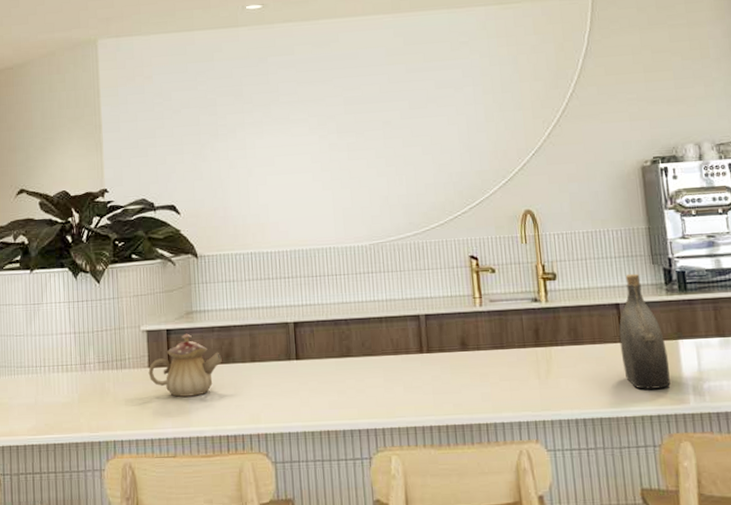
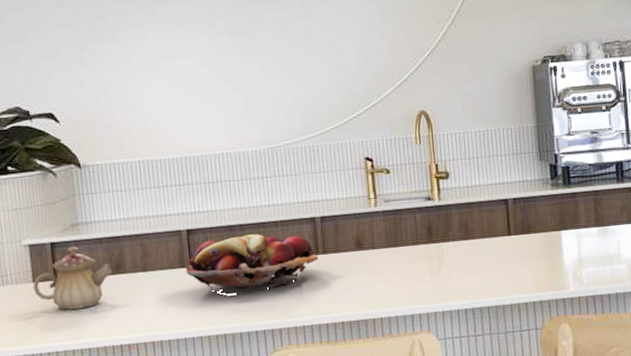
fruit basket: none [291,329,423,387] -> present [185,234,318,289]
water jug: present [619,273,671,389] -> none [507,169,553,278]

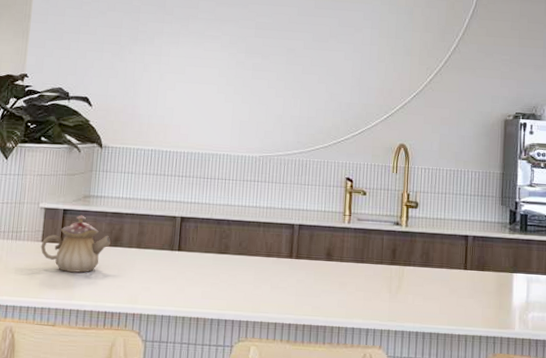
fruit basket: present [185,234,318,289] -> none [173,229,291,283]

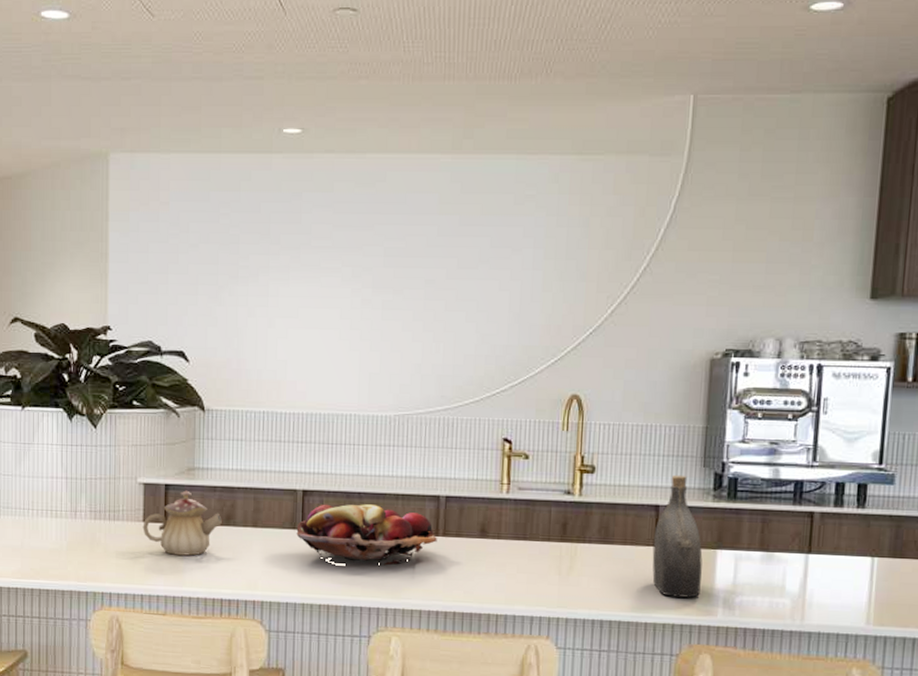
fruit basket: none [173,229,291,283] -> present [296,504,437,566]
water jug: none [463,211,502,314] -> present [652,474,703,598]

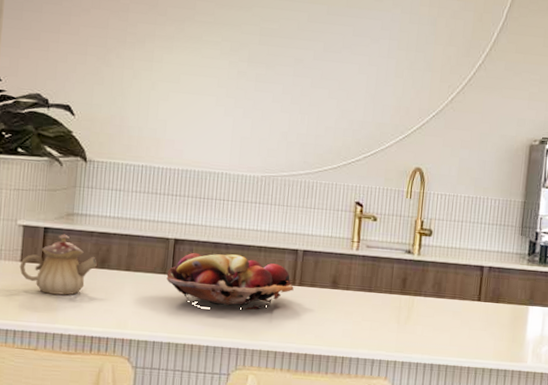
water jug: present [652,474,703,598] -> none [476,240,517,347]

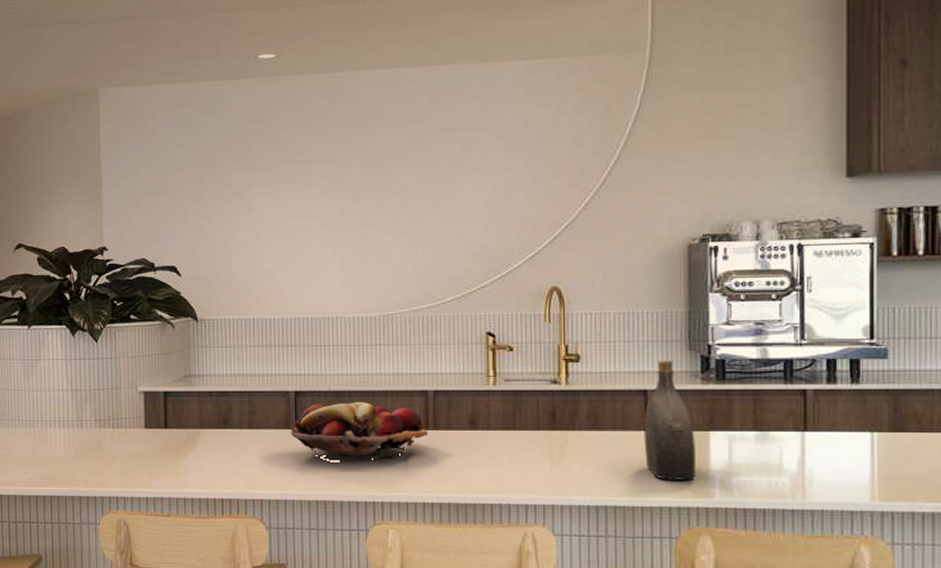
teapot: present [19,234,97,295] -> none [144,396,219,459]
water jug: none [476,240,517,347] -> present [644,359,695,480]

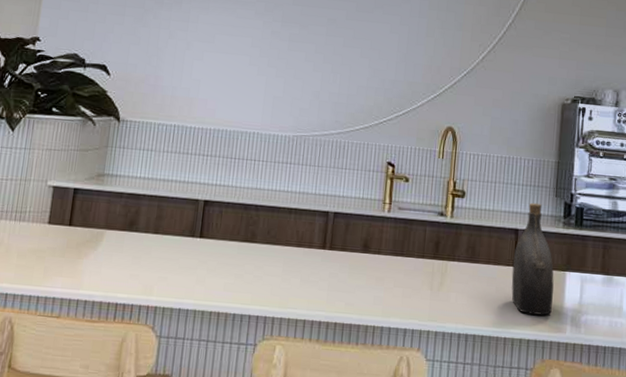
fruit basket: present [290,402,428,460] -> none [194,214,324,276]

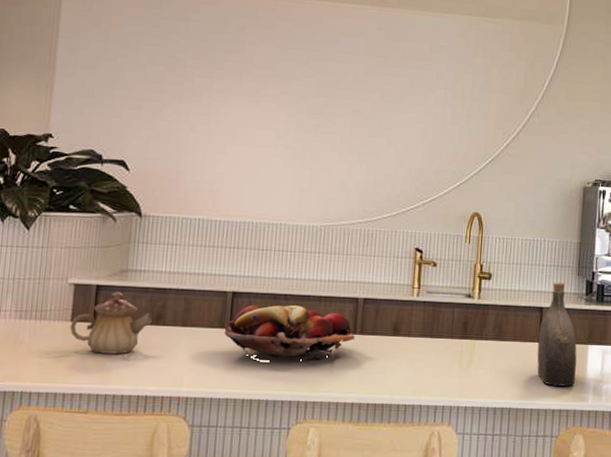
teapot: none [47,195,125,259] -> present [70,291,152,354]
fruit basket: none [194,214,324,276] -> present [224,305,355,362]

